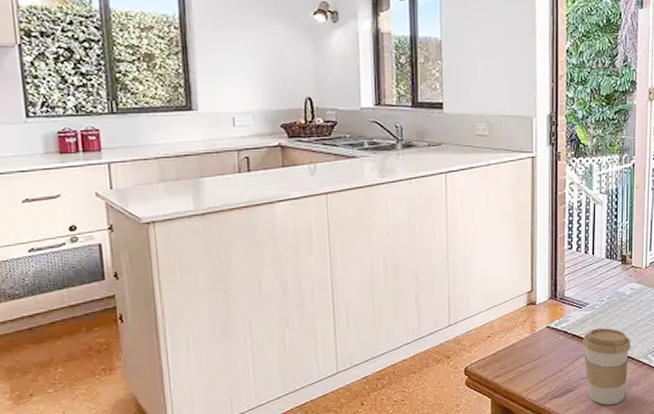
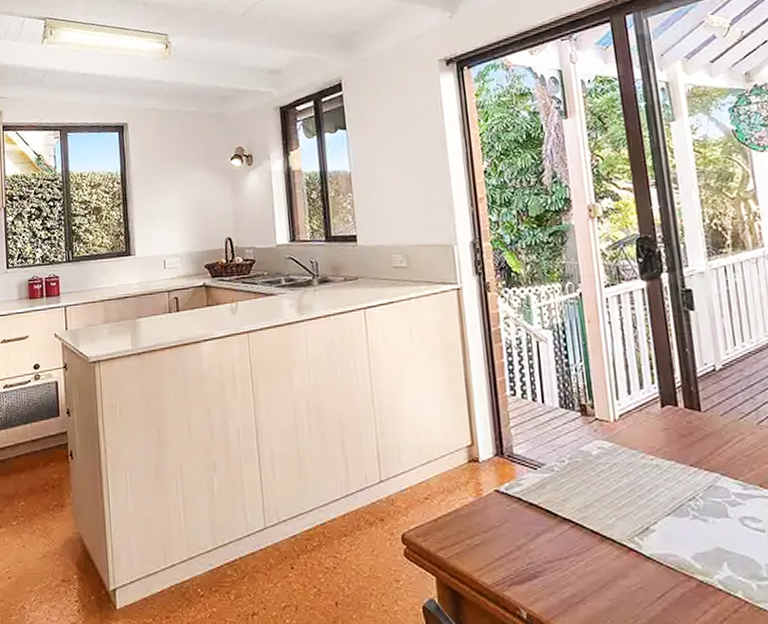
coffee cup: present [583,328,632,405] -> none [542,496,610,602]

